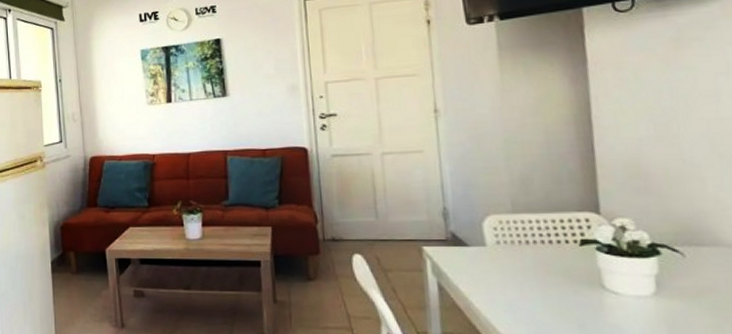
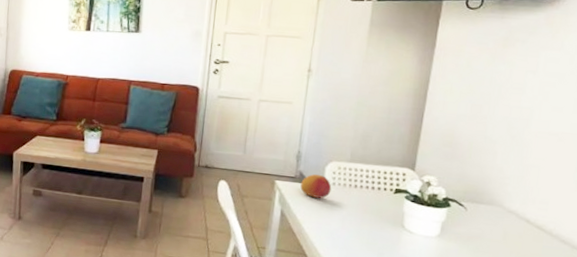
fruit: none [455,232,497,262] -> present [300,174,332,198]

